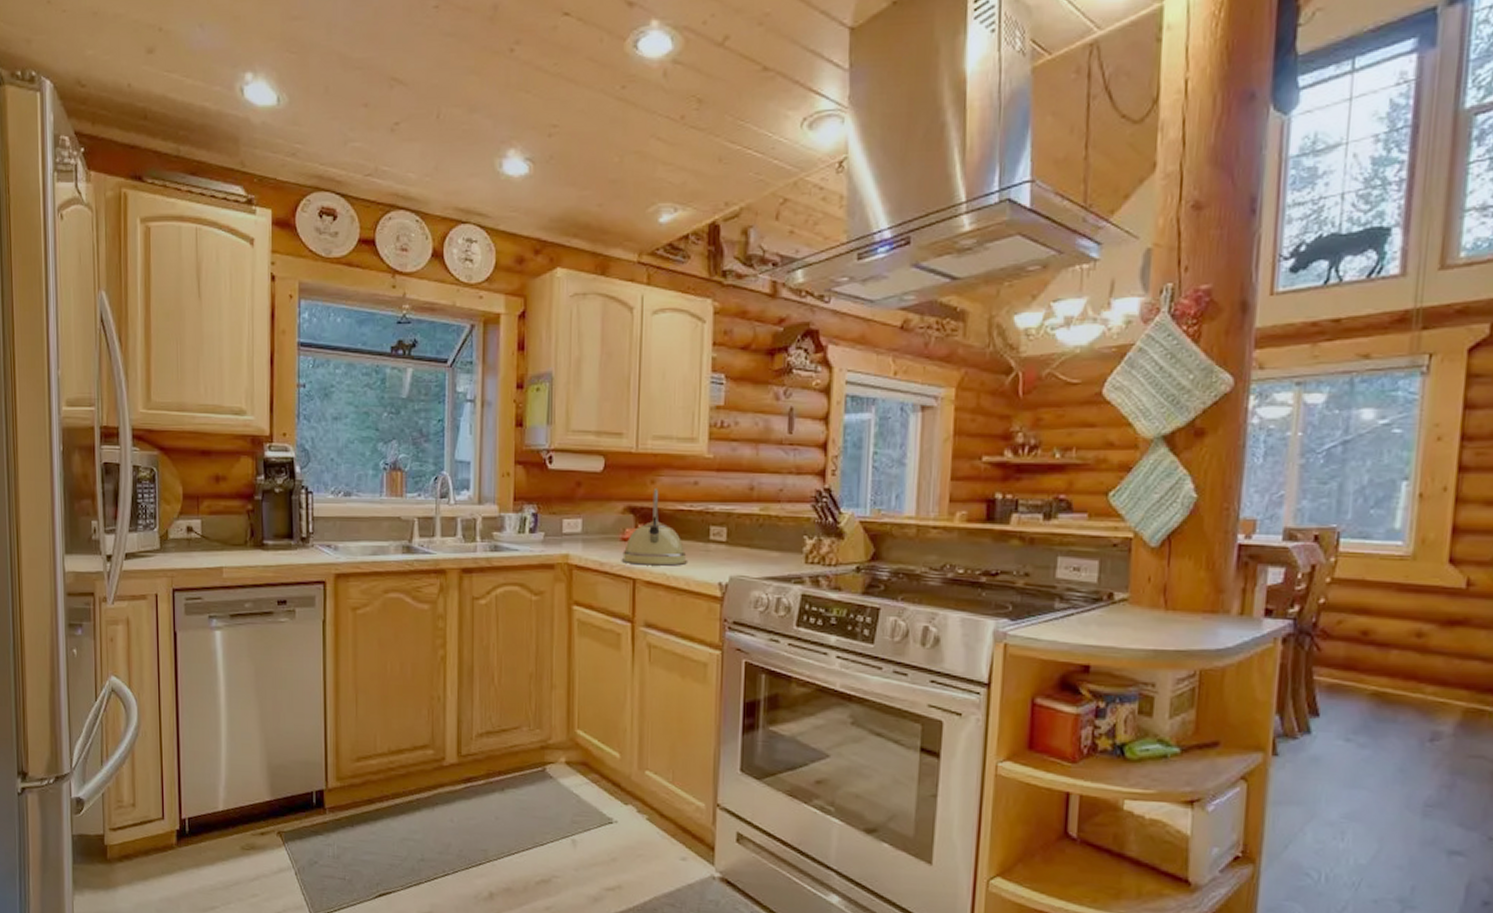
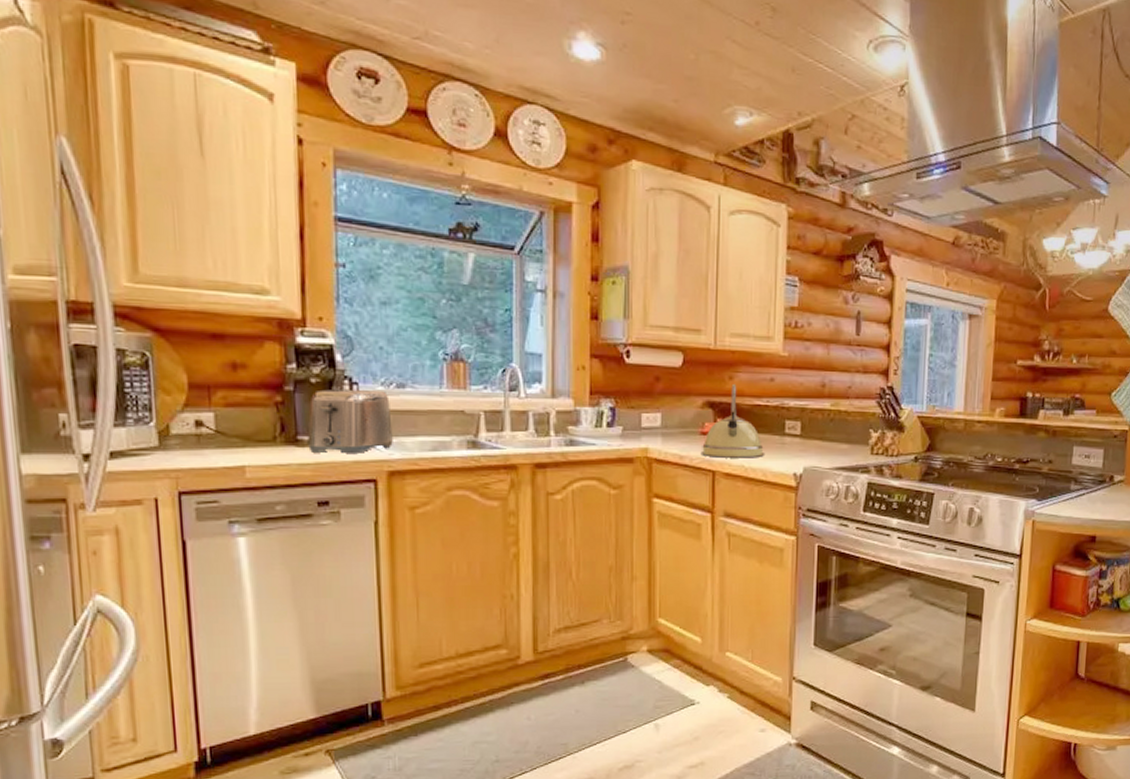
toaster: none [271,498,340,558] -> present [307,390,393,455]

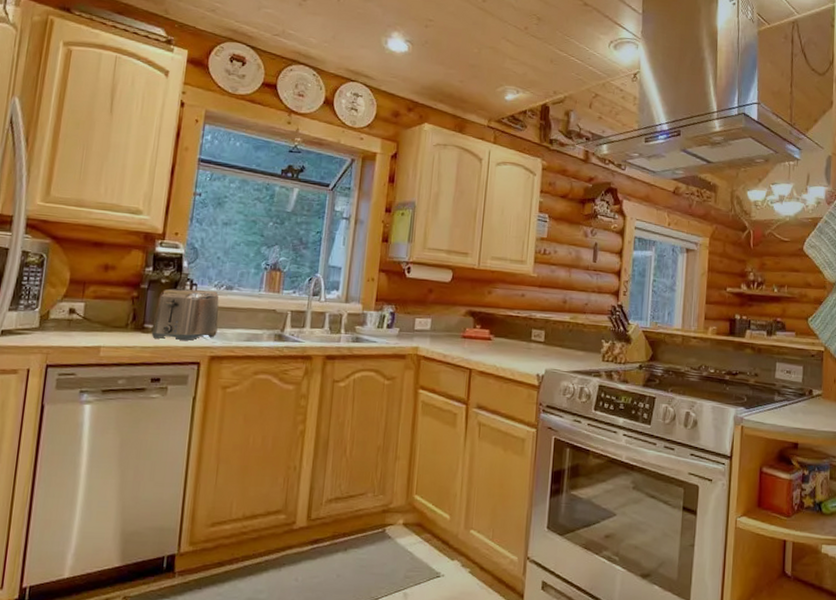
kettle: present [700,383,764,458] -> none [461,297,513,360]

